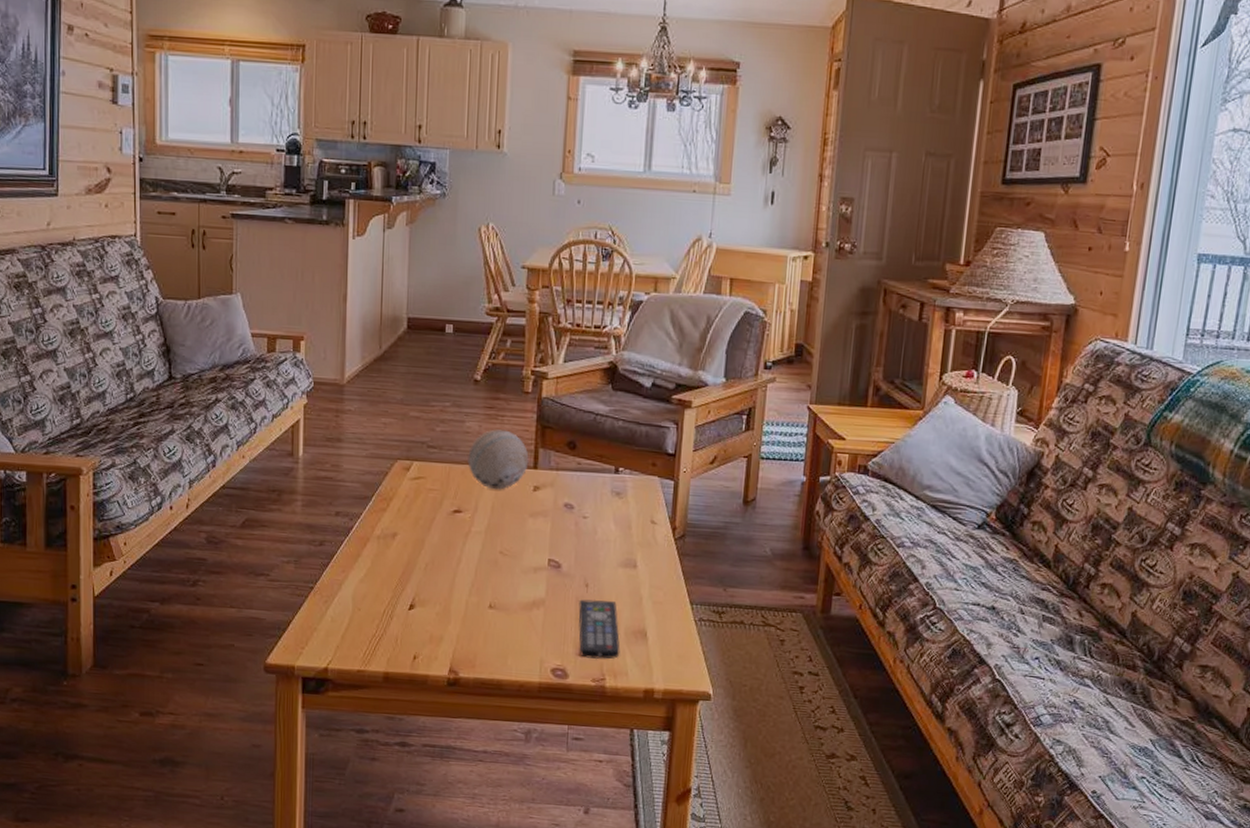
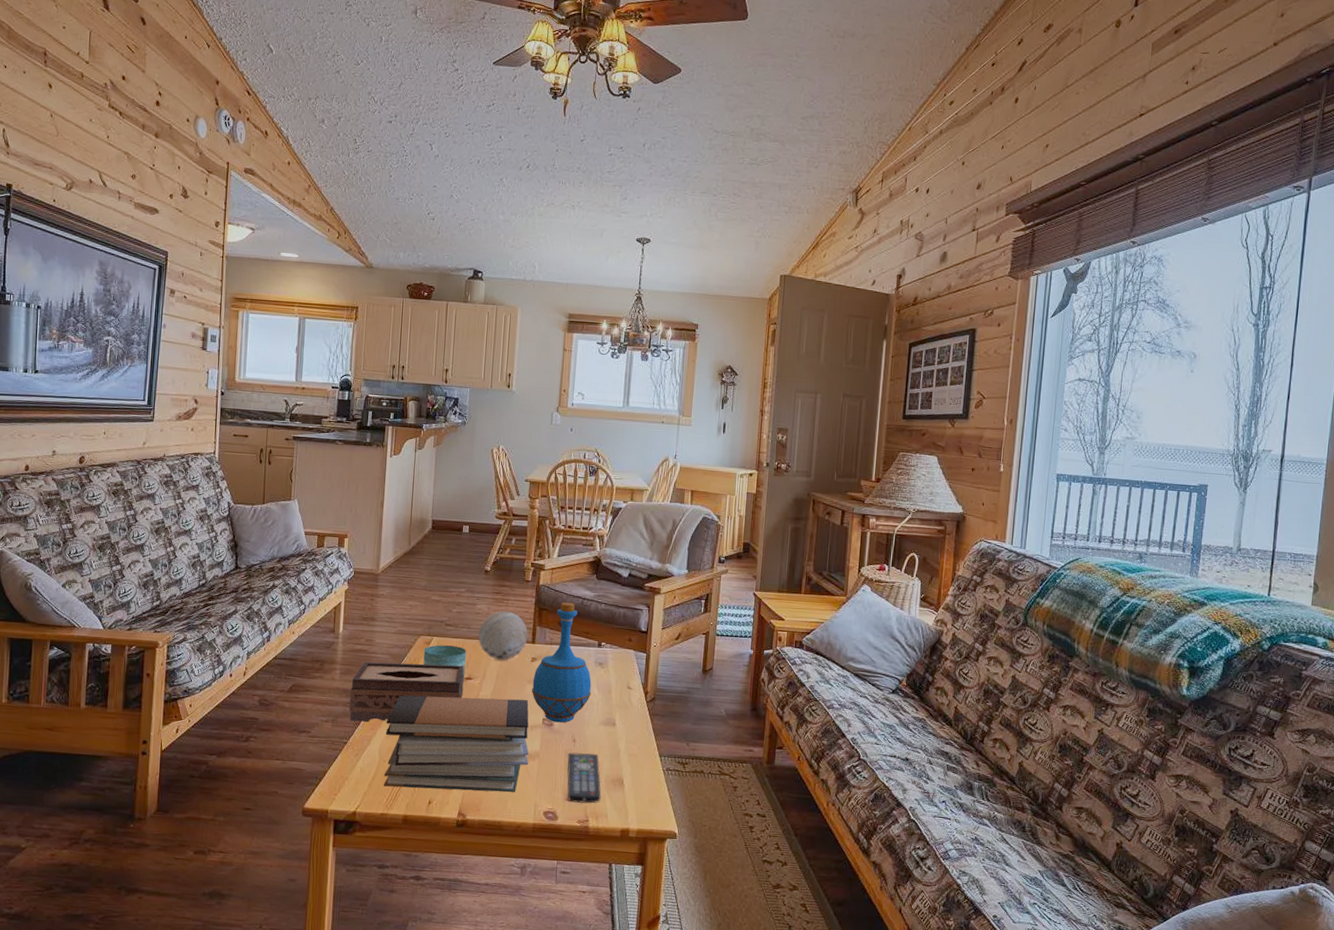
tissue box: none [315,491,452,564] -> present [349,661,464,722]
book stack: none [358,531,532,646] -> present [383,695,529,793]
candle: none [402,471,455,513] -> present [423,645,467,680]
bottle: none [535,418,607,565] -> present [532,602,592,723]

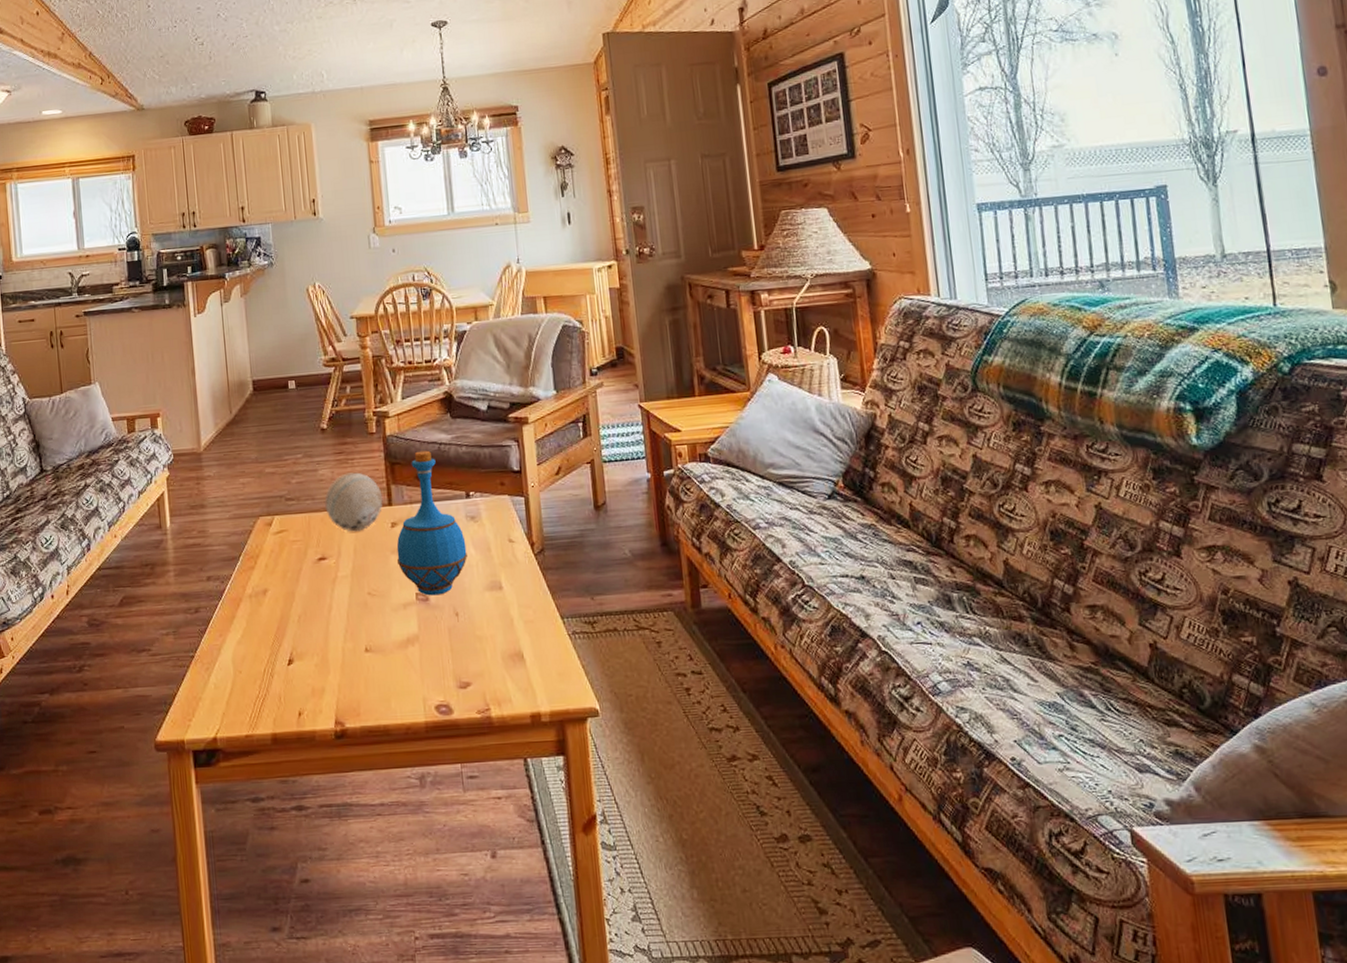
tissue box: present [349,661,464,722] -> none [189,544,319,630]
book stack: present [383,695,529,793] -> none [235,573,408,702]
candle: present [423,645,467,680] -> none [266,522,318,561]
remote control: present [567,752,601,804] -> none [452,626,501,690]

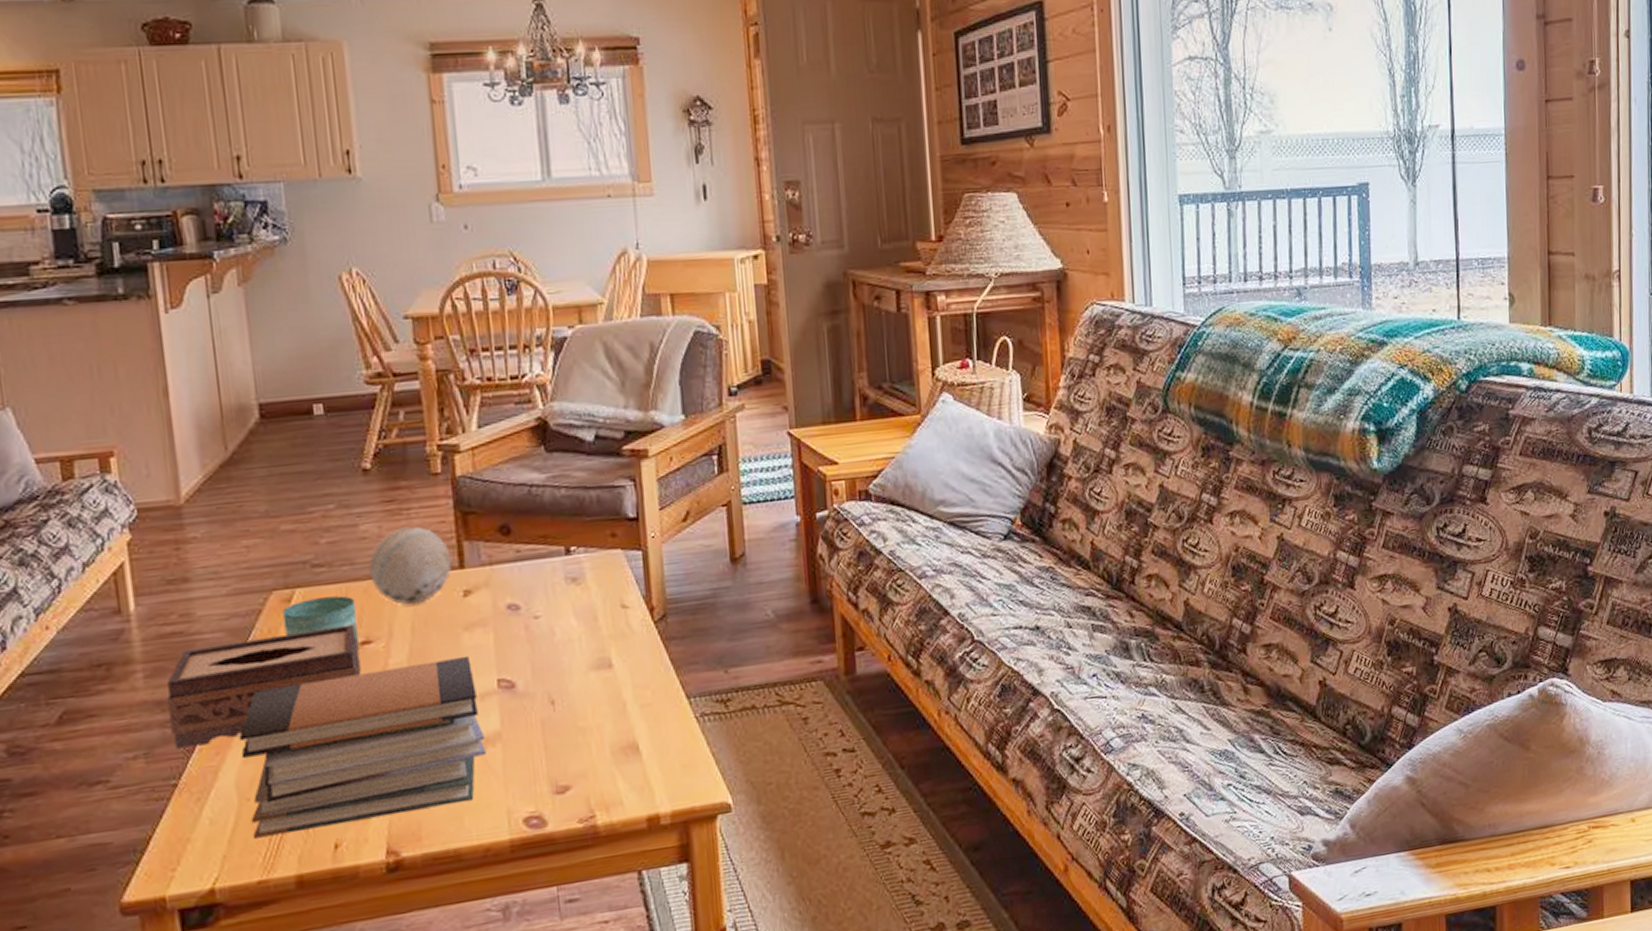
tissue box: none [189,544,319,630] -> present [167,624,362,749]
book stack: none [235,573,408,702] -> present [239,655,486,839]
candle: none [266,522,318,561] -> present [282,595,360,646]
bottle: present [396,450,467,596] -> none [471,495,567,682]

